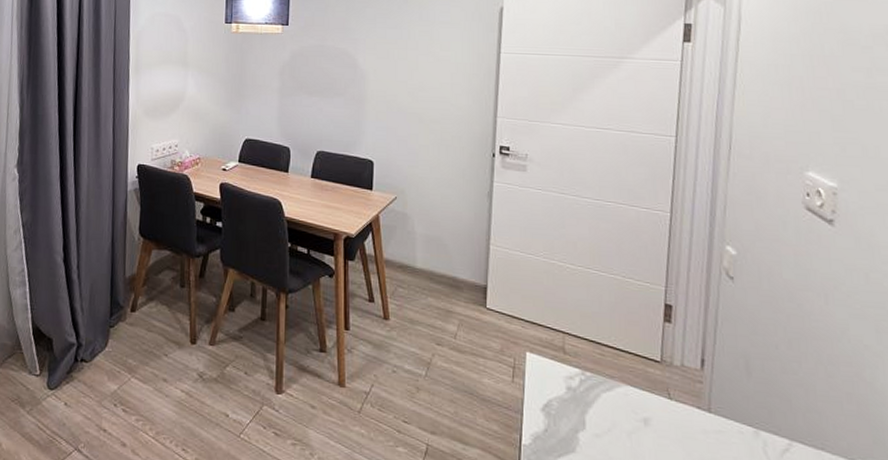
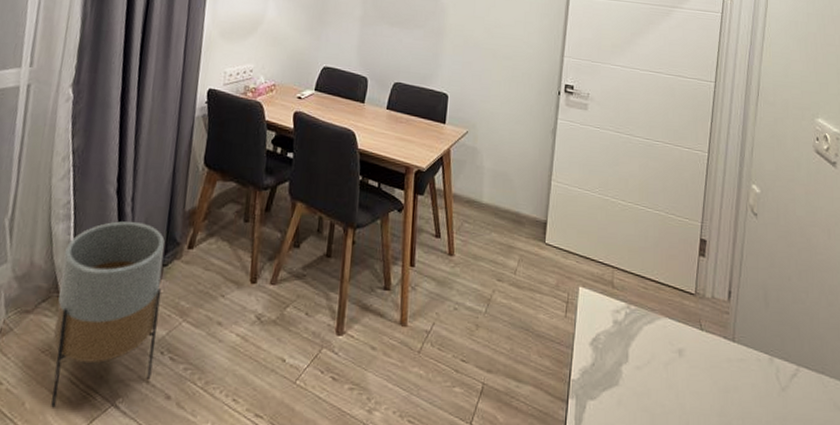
planter: none [20,287,110,450] -> present [51,221,165,408]

